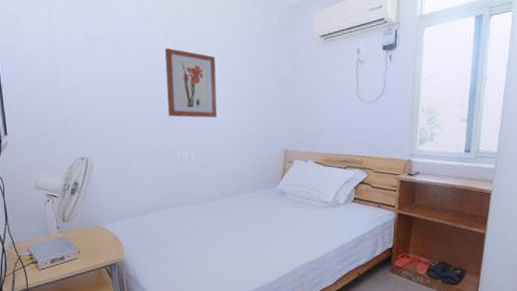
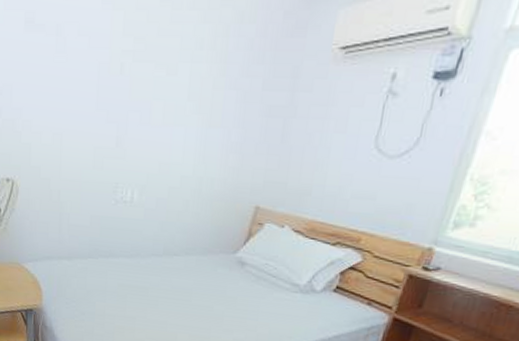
wall art: present [164,47,217,118] -> none [113,45,186,151]

